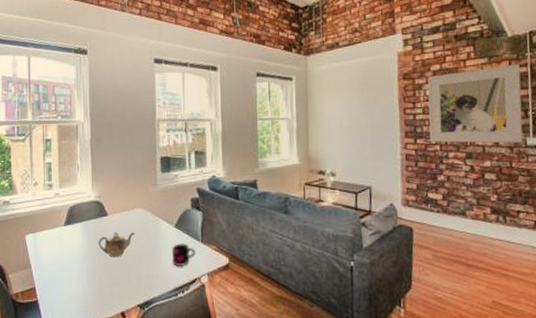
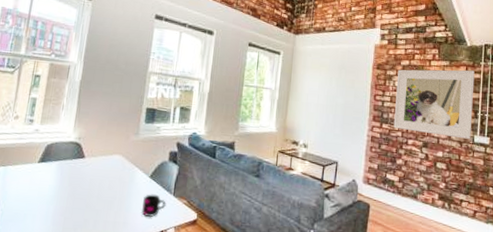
teapot: present [98,232,135,257] -> none [70,176,109,201]

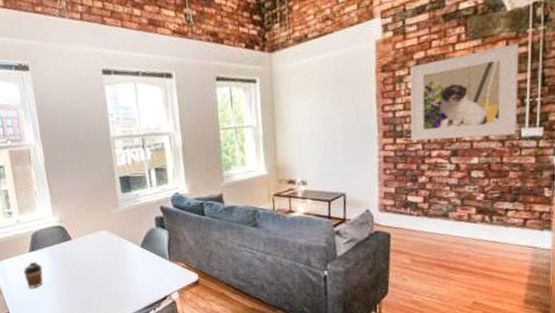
coffee cup: none [24,173,47,201] -> present [23,262,43,289]
mug: present [140,194,166,217] -> none [140,262,164,285]

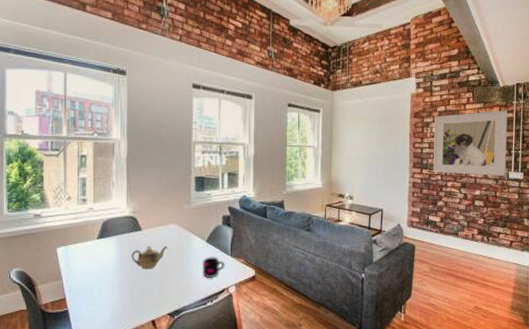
coffee cup: present [23,262,43,289] -> none [88,249,108,275]
teapot: none [65,254,101,280] -> present [131,246,168,270]
mug: none [140,262,164,285] -> present [202,257,225,278]

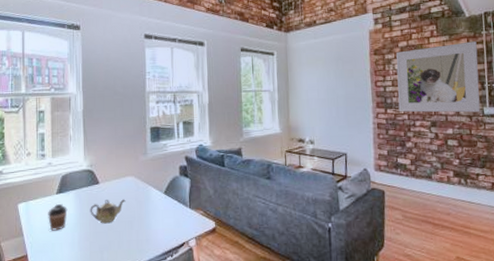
coffee cup: none [88,249,108,275] -> present [48,204,68,231]
mug: present [202,257,225,278] -> none [161,209,184,231]

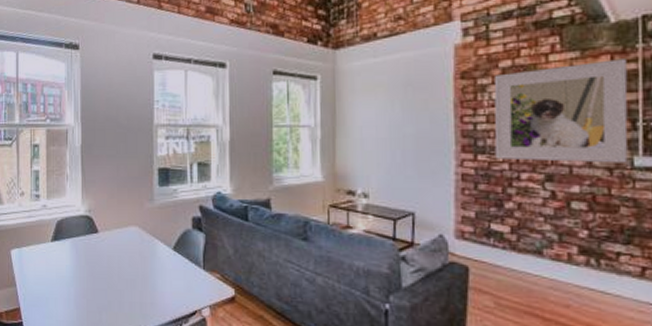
coffee cup: present [48,204,68,231] -> none [42,253,63,284]
teapot: present [90,199,126,224] -> none [87,252,128,280]

